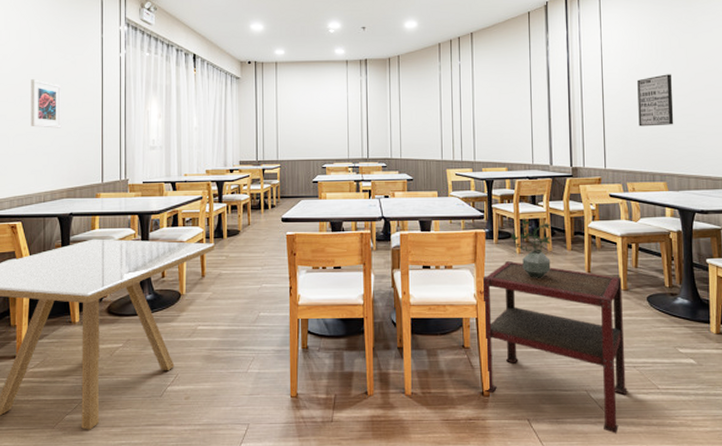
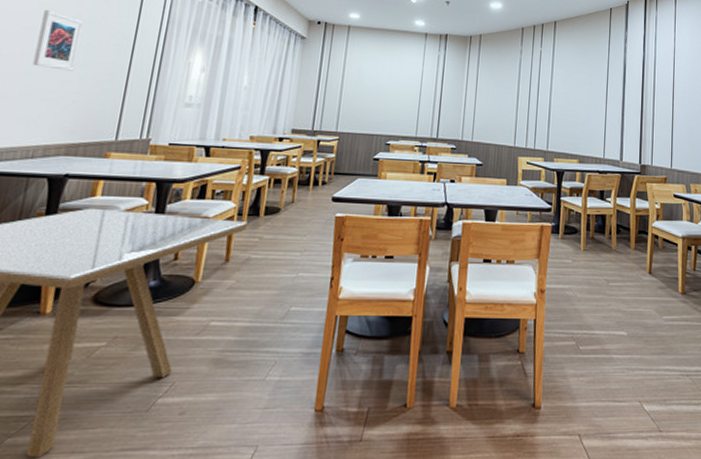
side table: present [483,260,627,434] -> none [537,257,680,450]
potted plant: present [511,218,551,278] -> none [577,213,617,278]

